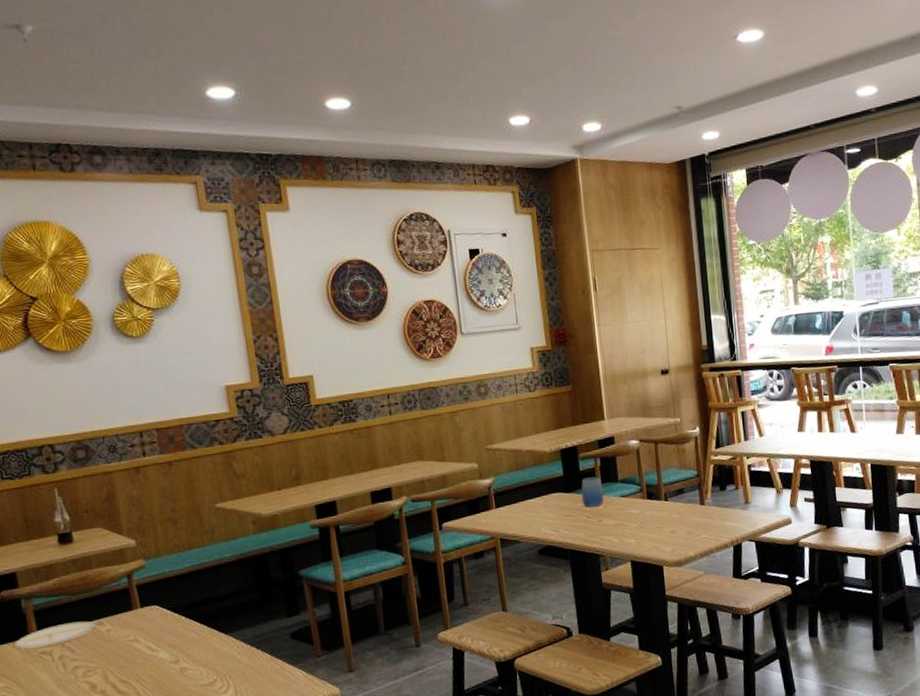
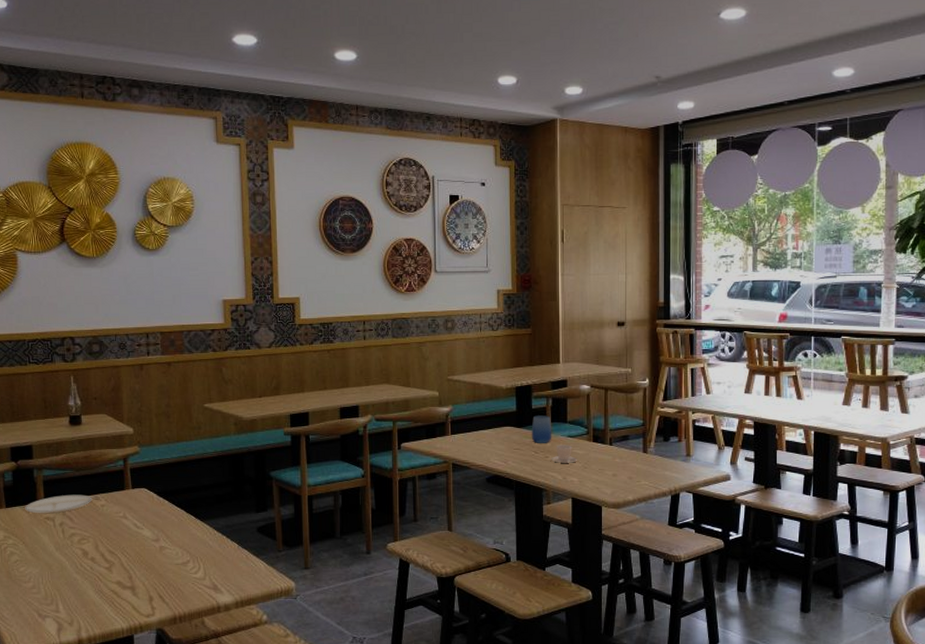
teacup: none [605,505,633,526] -> present [551,444,577,463]

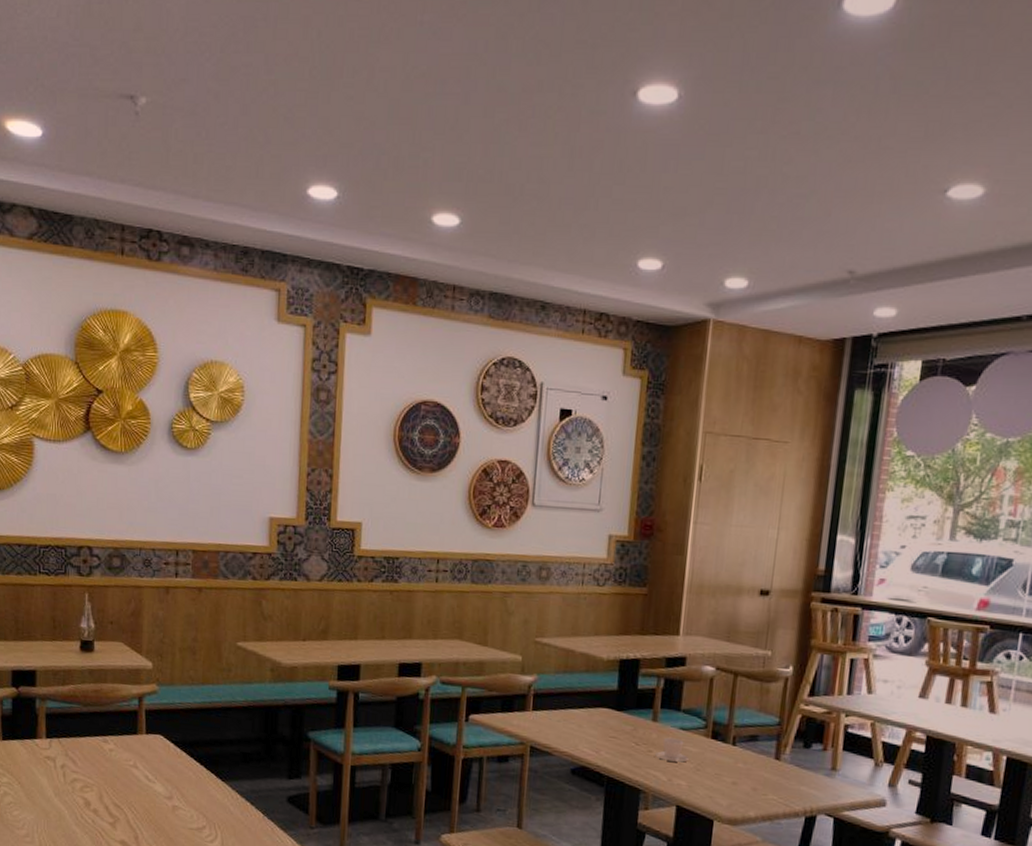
plate: present [25,494,92,514] -> none [23,732,100,753]
cup: present [531,415,552,443] -> none [633,698,661,734]

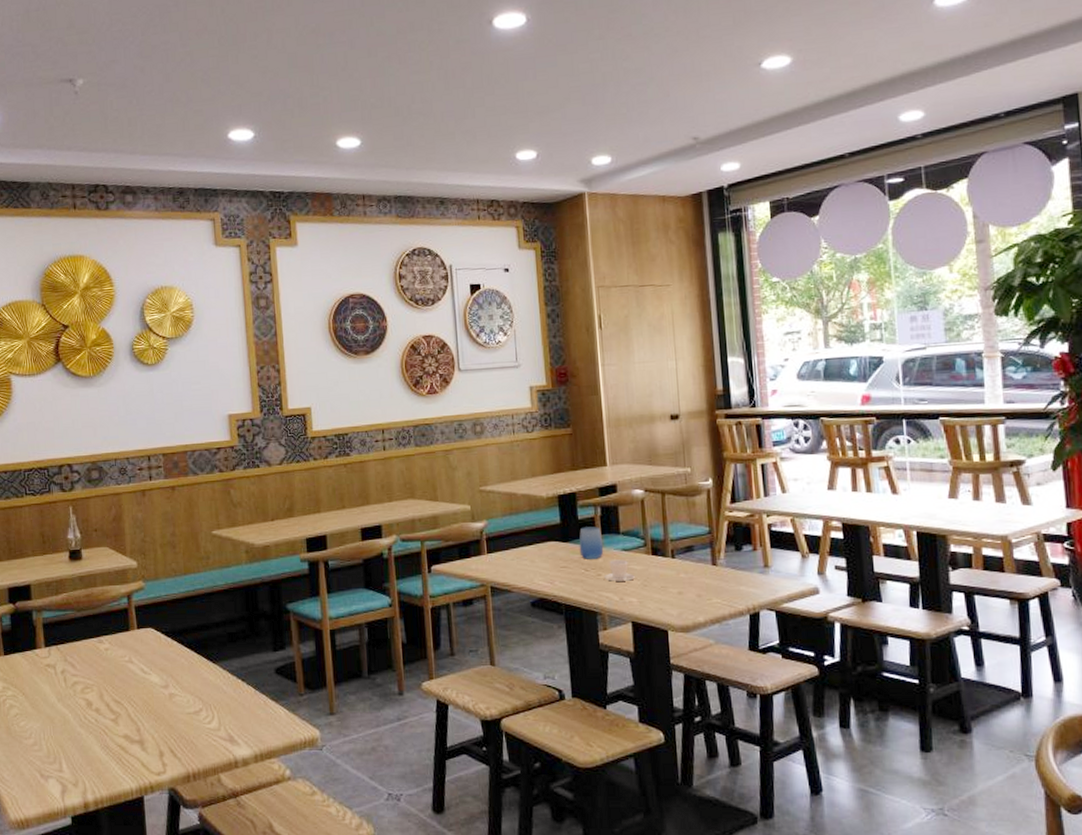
cup: none [633,698,661,734] -> present [579,526,604,559]

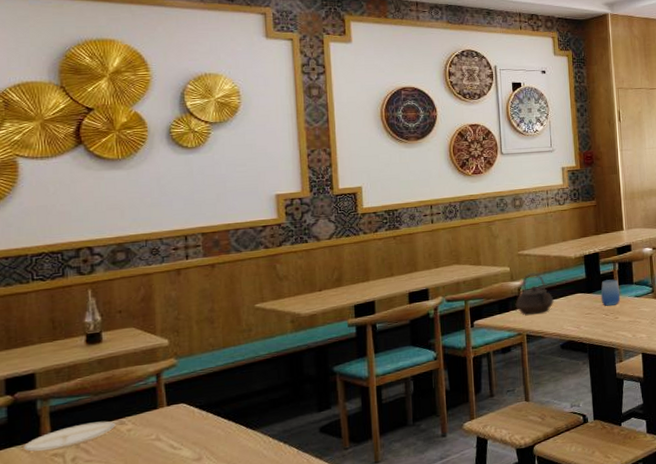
plate: none [24,637,95,661] -> present [24,421,116,452]
teapot: none [477,512,523,563] -> present [515,272,554,315]
teacup: present [604,559,635,581] -> none [621,304,645,322]

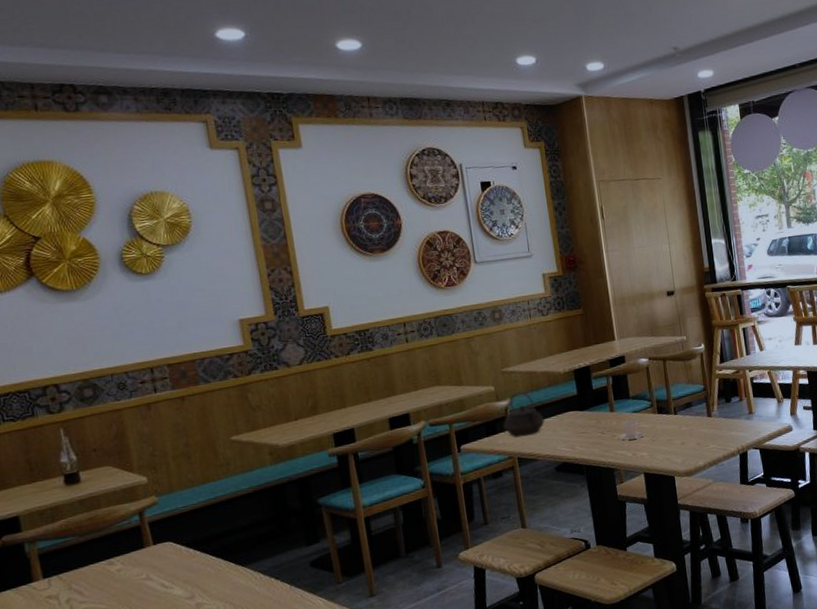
plate: present [24,421,116,452] -> none [18,562,105,595]
cup: present [600,279,621,306] -> none [594,394,617,424]
teacup: none [621,304,645,322] -> present [618,420,645,440]

